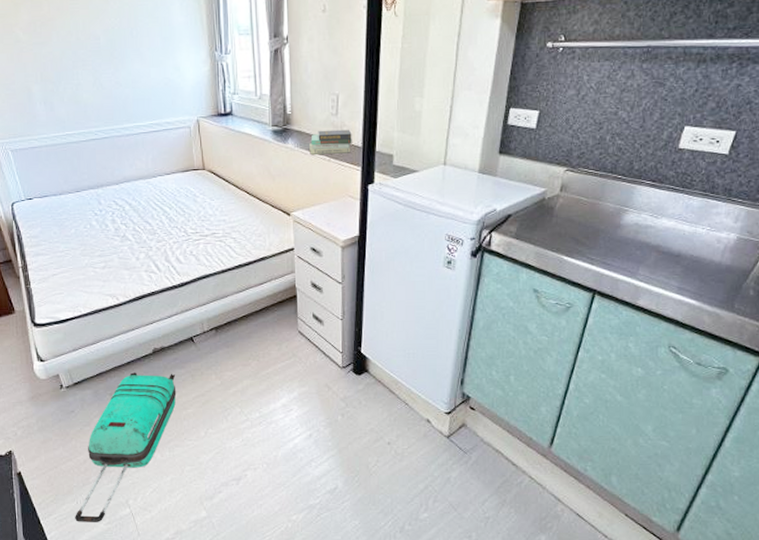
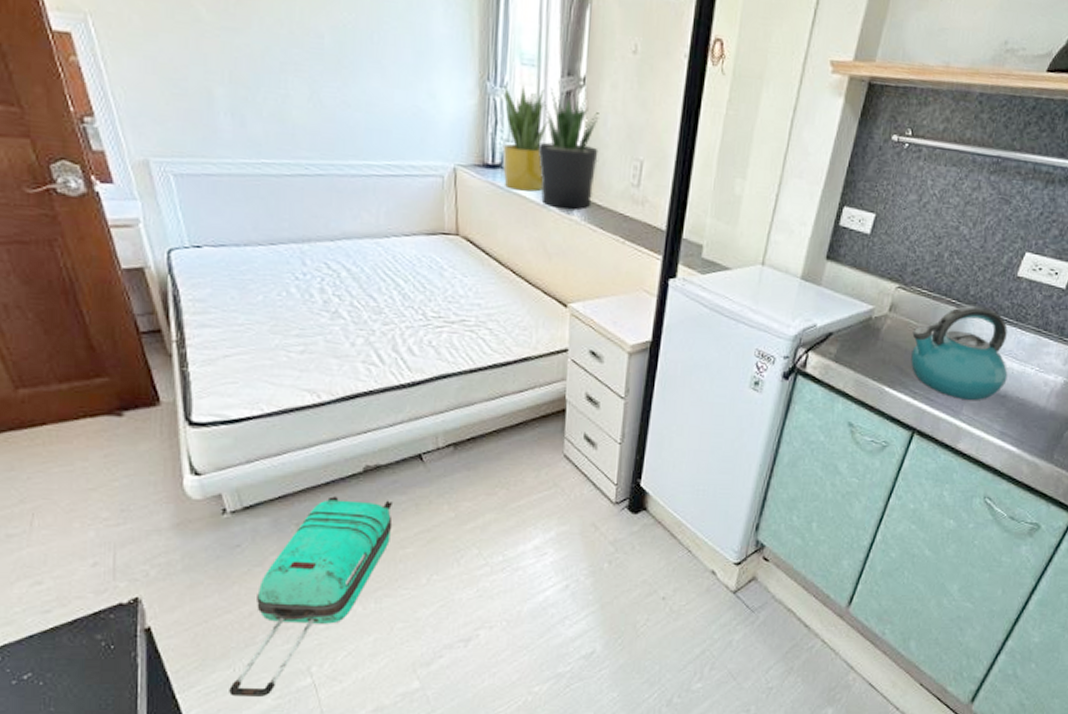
planter: none [226,50,264,130] -> present [501,85,549,192]
planter: none [257,49,303,141] -> present [537,89,599,210]
books: present [309,129,352,154] -> none [599,203,655,237]
kettle: none [584,178,679,261] -> present [911,304,1008,400]

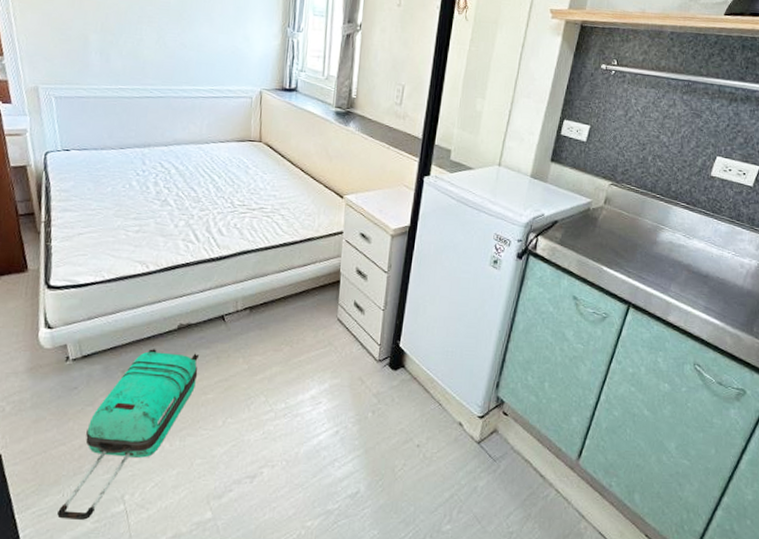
planter: present [501,85,549,192] -> none [297,30,333,109]
planter: present [537,89,599,210] -> none [324,32,370,123]
kettle: present [911,304,1008,400] -> none [624,199,708,279]

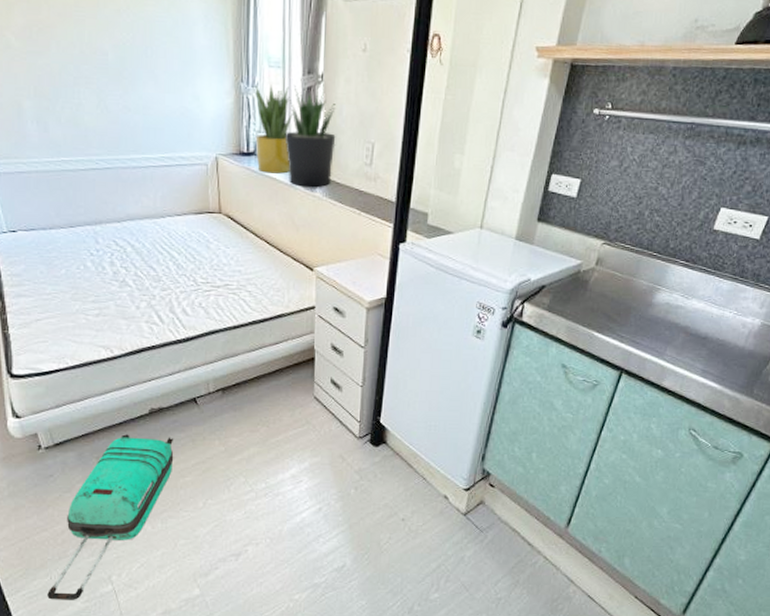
planter: none [297,30,333,109] -> present [252,84,294,174]
planter: none [324,32,370,123] -> present [285,86,336,188]

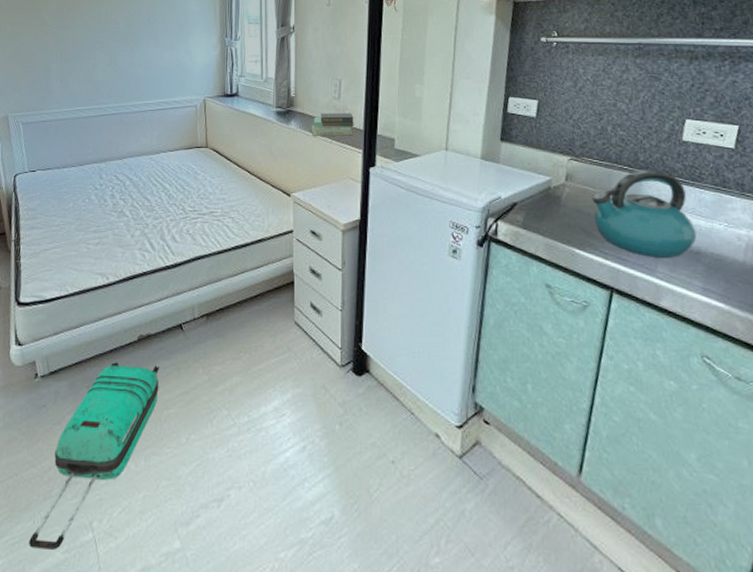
planter: present [252,84,294,174] -> none [235,37,270,111]
planter: present [285,86,336,188] -> none [263,37,307,121]
books: none [339,180,386,208] -> present [312,113,354,136]
kettle: none [617,257,708,342] -> present [591,169,697,258]

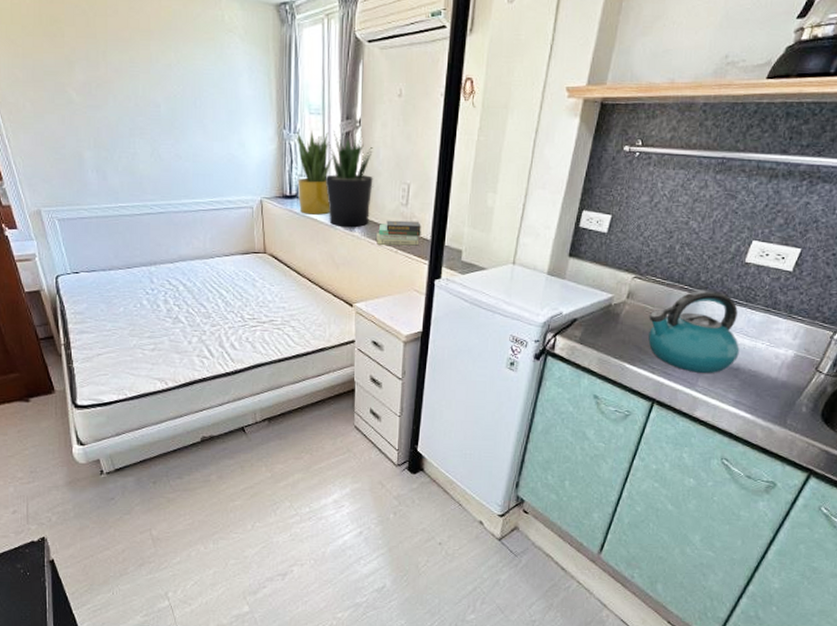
suitcase: present [29,362,160,550] -> none [110,461,224,614]
planter: none [235,37,270,111] -> present [294,130,333,215]
planter: none [263,37,307,121] -> present [325,131,373,228]

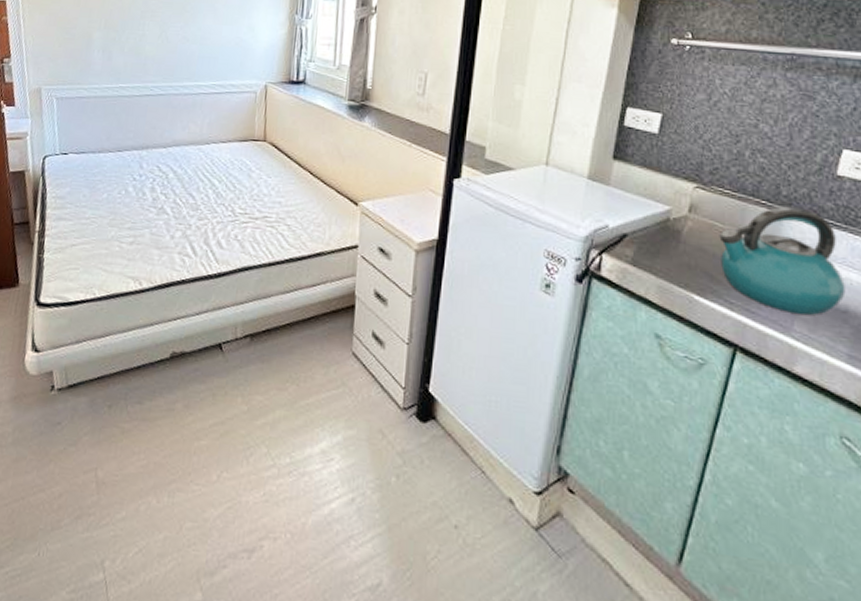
planter: present [294,130,333,215] -> none [305,16,345,103]
planter: present [325,131,373,228] -> none [335,17,388,117]
books: present [376,220,421,246] -> none [388,110,439,140]

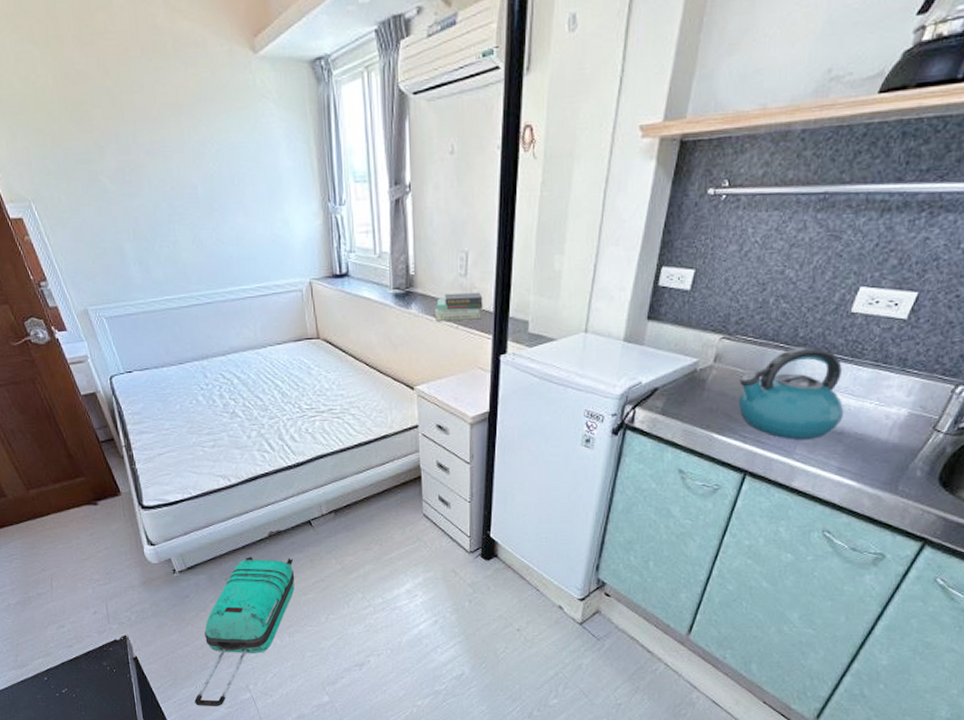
suitcase: none [31,380,194,588] -> present [195,557,295,706]
books: none [388,110,439,140] -> present [435,292,483,321]

